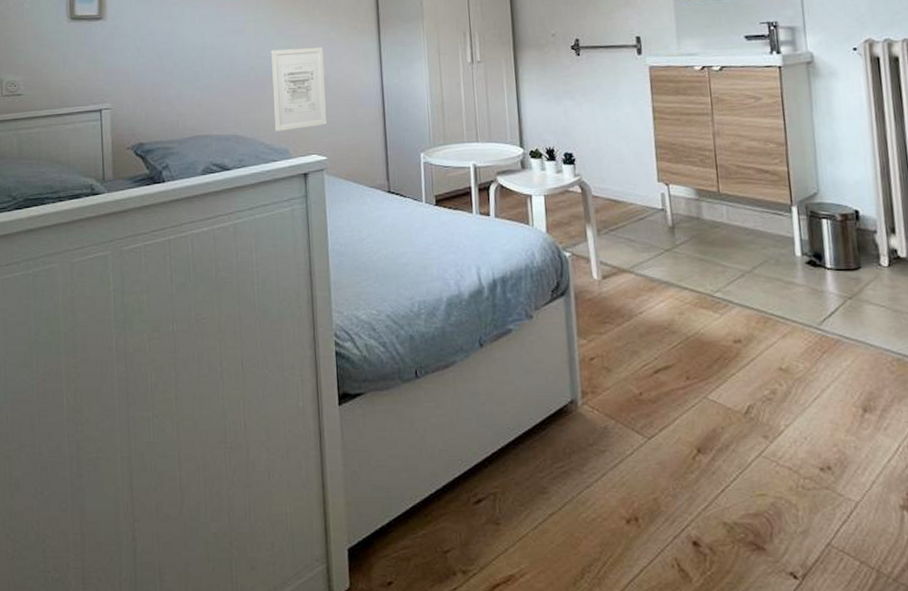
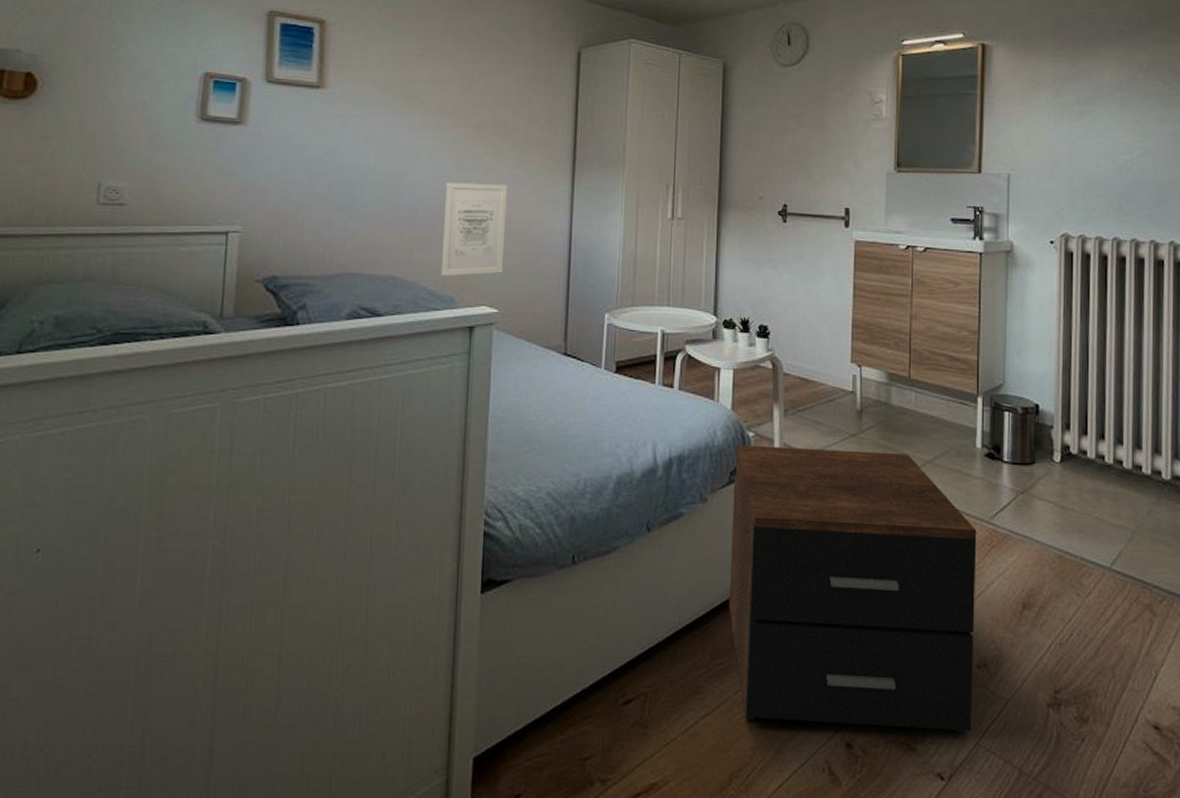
nightstand: none [555,264,822,534] -> present [729,445,977,733]

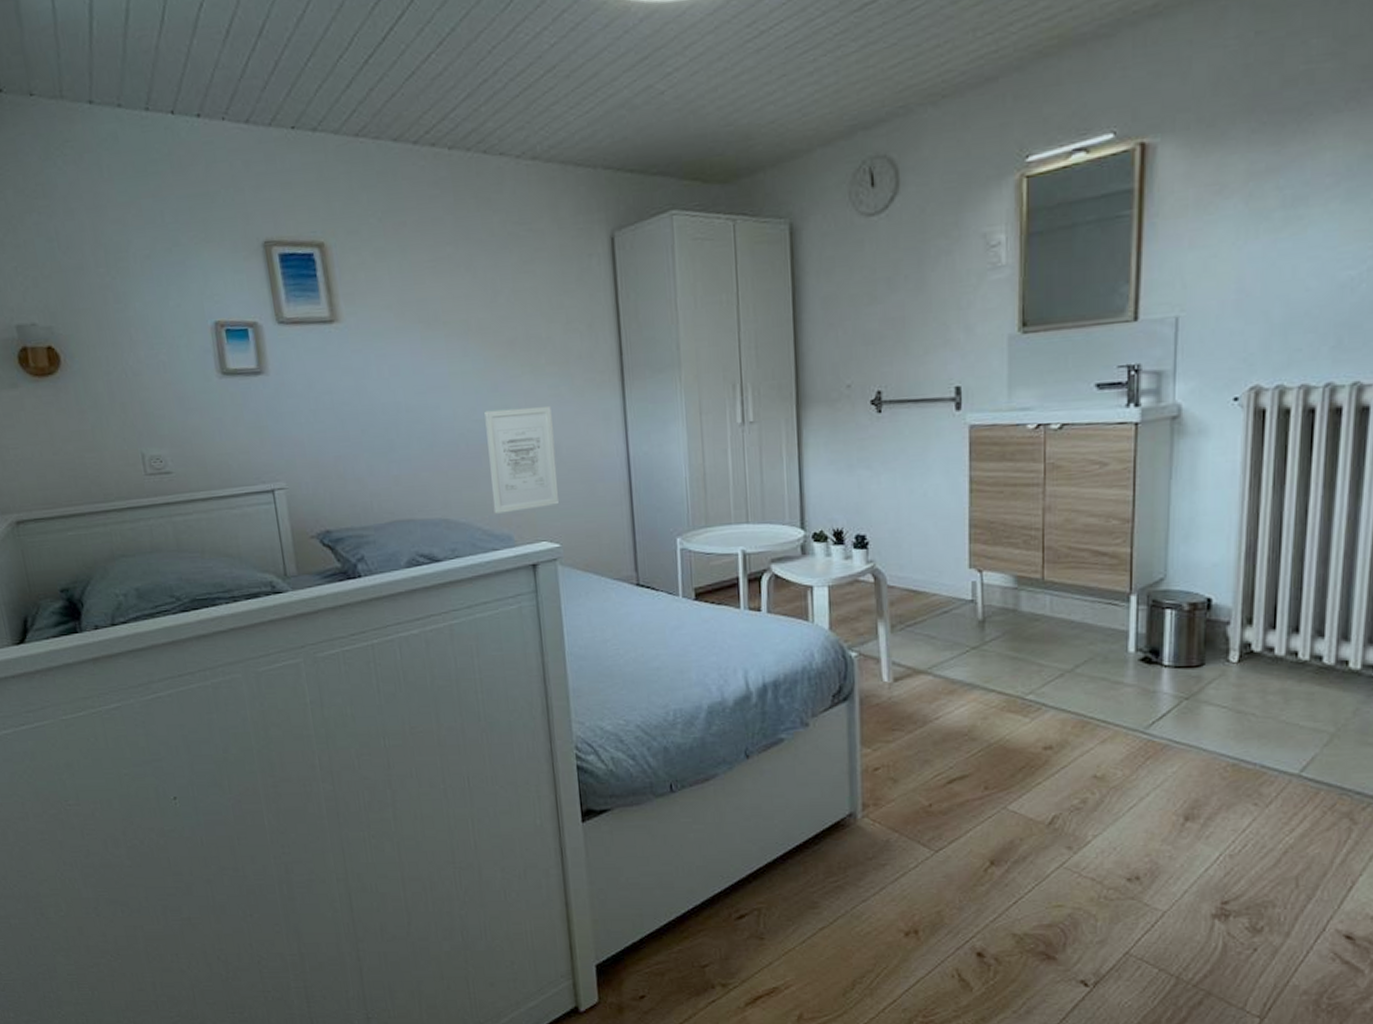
nightstand: present [729,445,977,733] -> none [837,663,1128,943]

